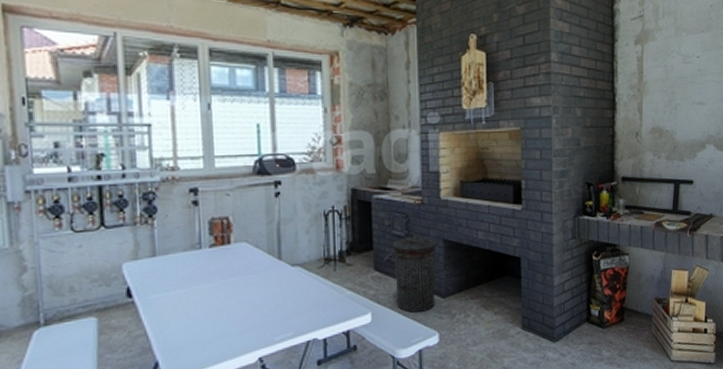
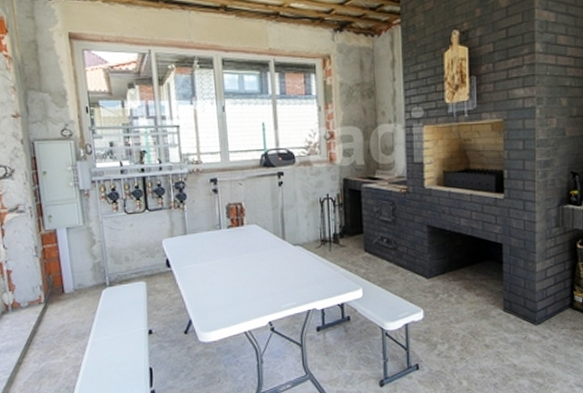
trash can: present [391,233,436,313] -> none [380,219,421,290]

